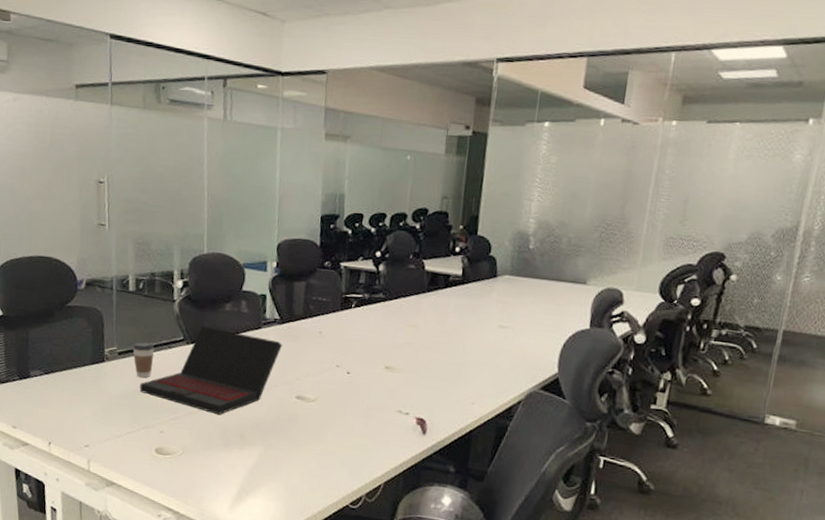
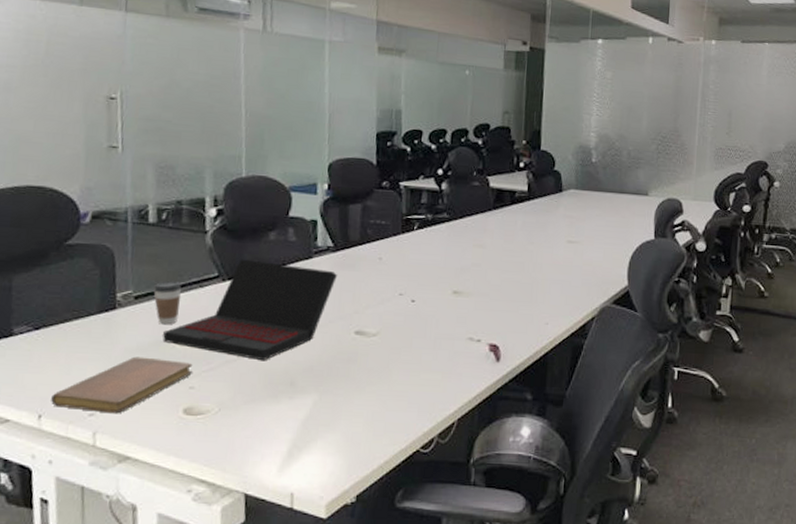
notebook: none [57,402,163,448] -> present [51,356,193,414]

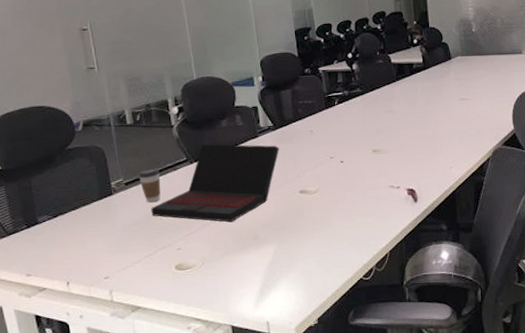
notebook: present [51,356,193,414] -> none [74,229,179,276]

